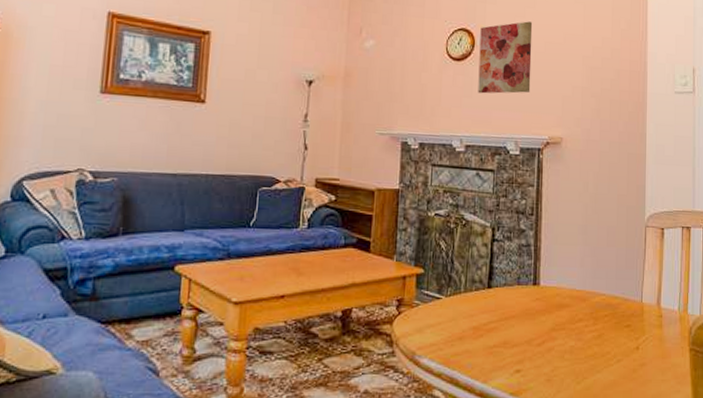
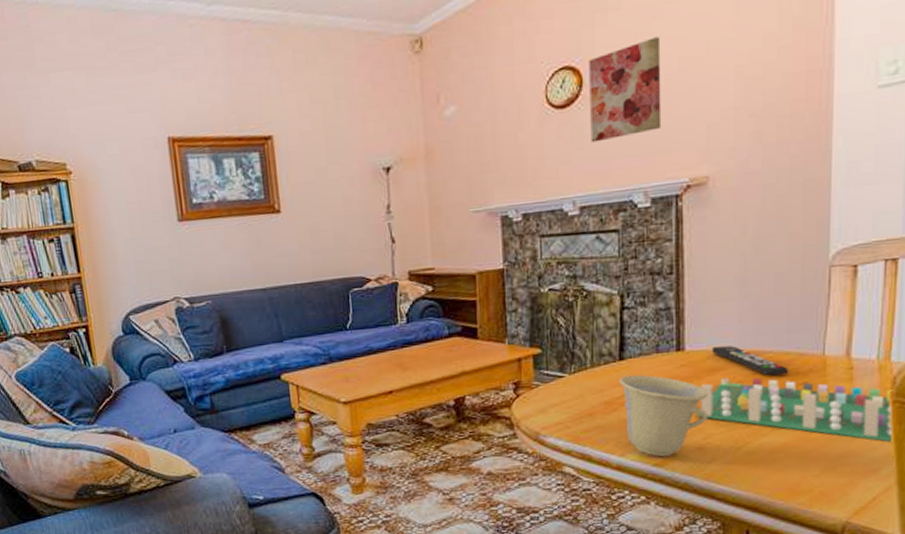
cup: none [485,303,556,386] -> present [618,374,708,457]
board game: none [547,315,690,386] -> present [697,377,893,442]
remote control: none [560,284,617,317] -> present [711,346,789,376]

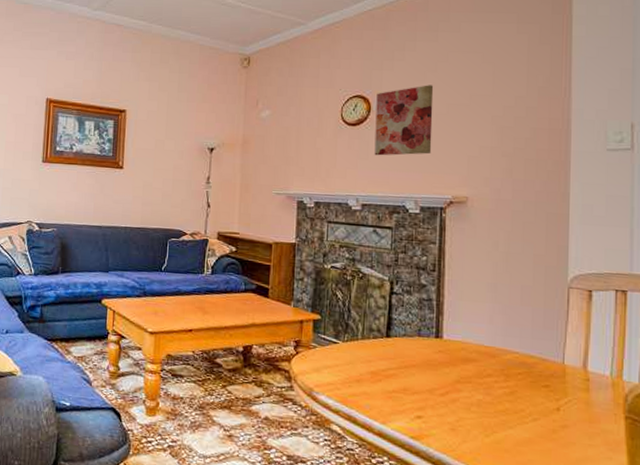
cup: present [618,374,708,457] -> none [384,351,462,432]
board game: present [697,377,893,442] -> none [451,369,626,455]
remote control: present [711,346,789,376] -> none [466,339,533,376]

